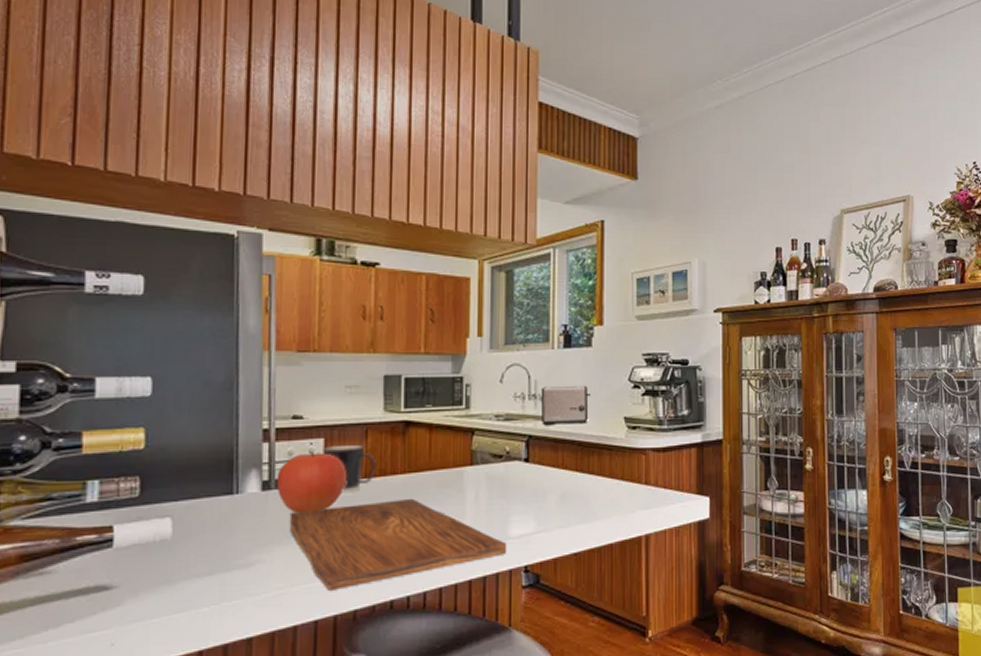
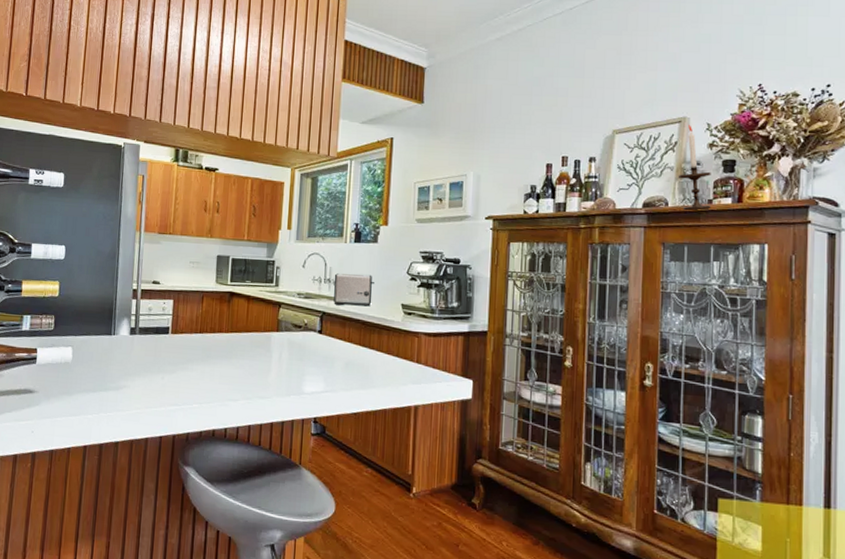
fruit: present [276,451,348,514] -> none [139,309,188,355]
cutting board: present [289,498,507,592] -> none [147,352,302,416]
mug: present [323,444,375,494] -> none [172,306,208,343]
candlestick: none [905,204,937,294] -> present [678,125,711,211]

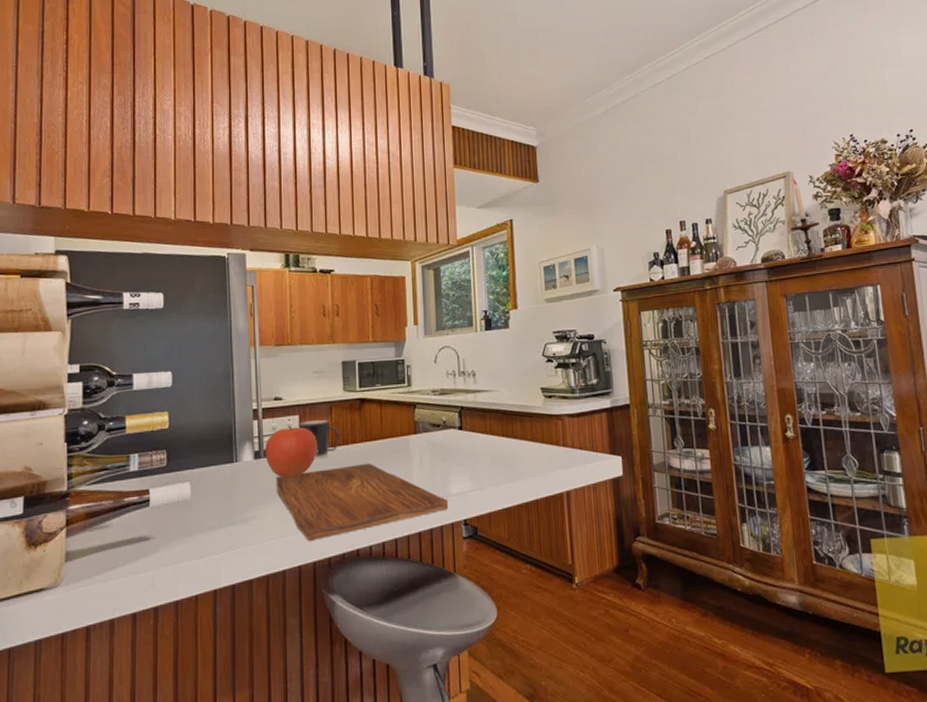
fruit: none [139,309,188,355] -> present [264,426,318,477]
cutting board: none [147,352,302,416] -> present [276,463,449,542]
mug: none [172,306,208,343] -> present [298,419,339,461]
toaster: present [333,273,374,307] -> none [468,361,511,398]

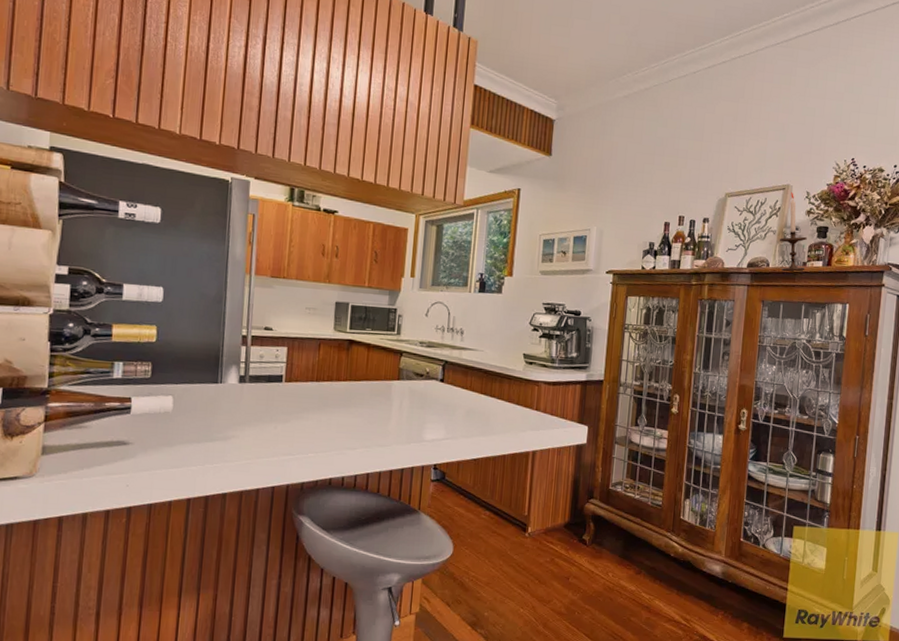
fruit: present [264,426,318,477] -> none [250,356,303,404]
cutting board: present [276,463,449,542] -> none [258,401,422,466]
mug: present [298,419,339,461] -> none [285,353,325,392]

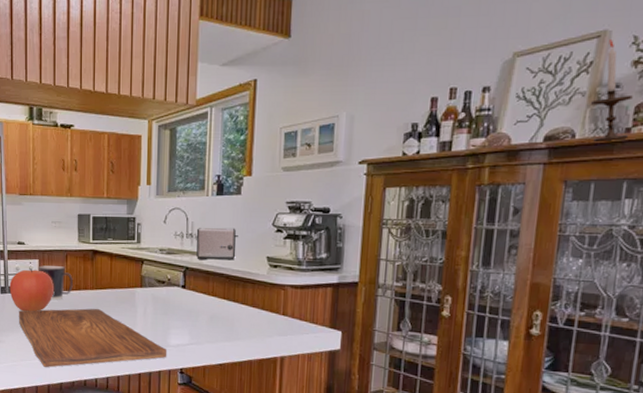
fruit: none [250,356,303,404] -> present [9,268,55,312]
cutting board: none [258,401,422,466] -> present [18,308,168,368]
mug: none [285,353,325,392] -> present [38,265,73,301]
toaster: none [456,323,497,356] -> present [196,227,238,260]

